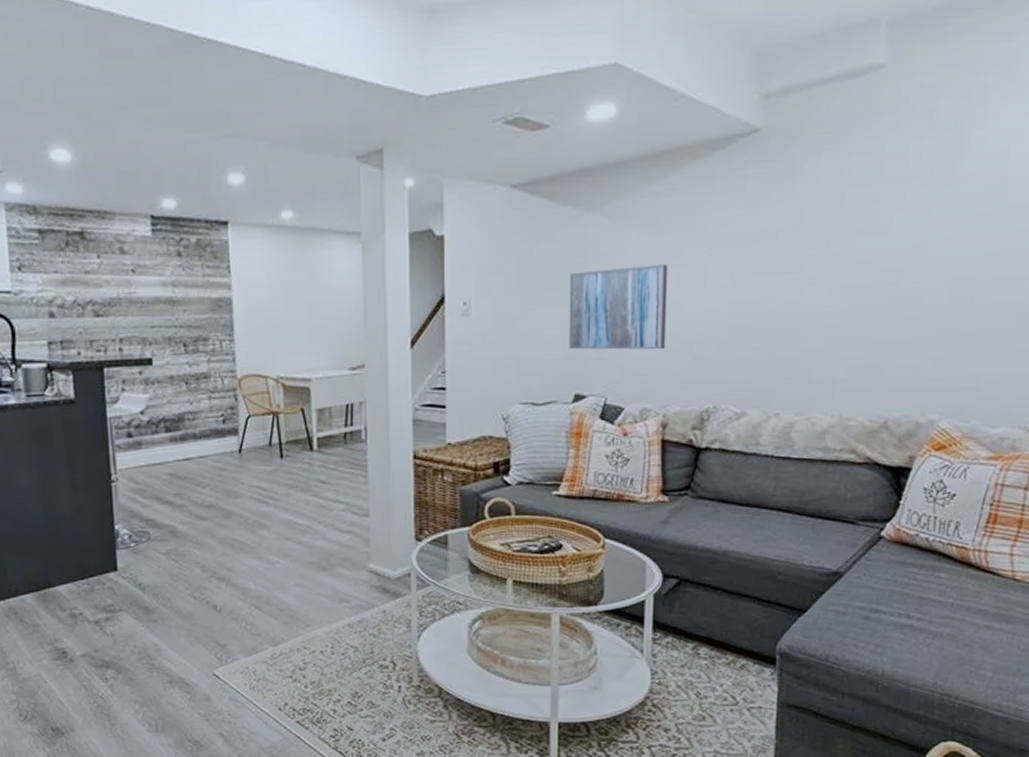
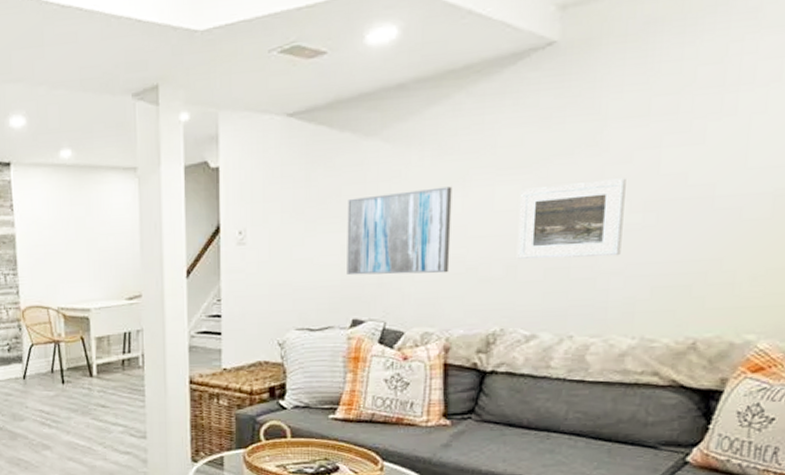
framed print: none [727,262,824,338] -> present [516,178,626,259]

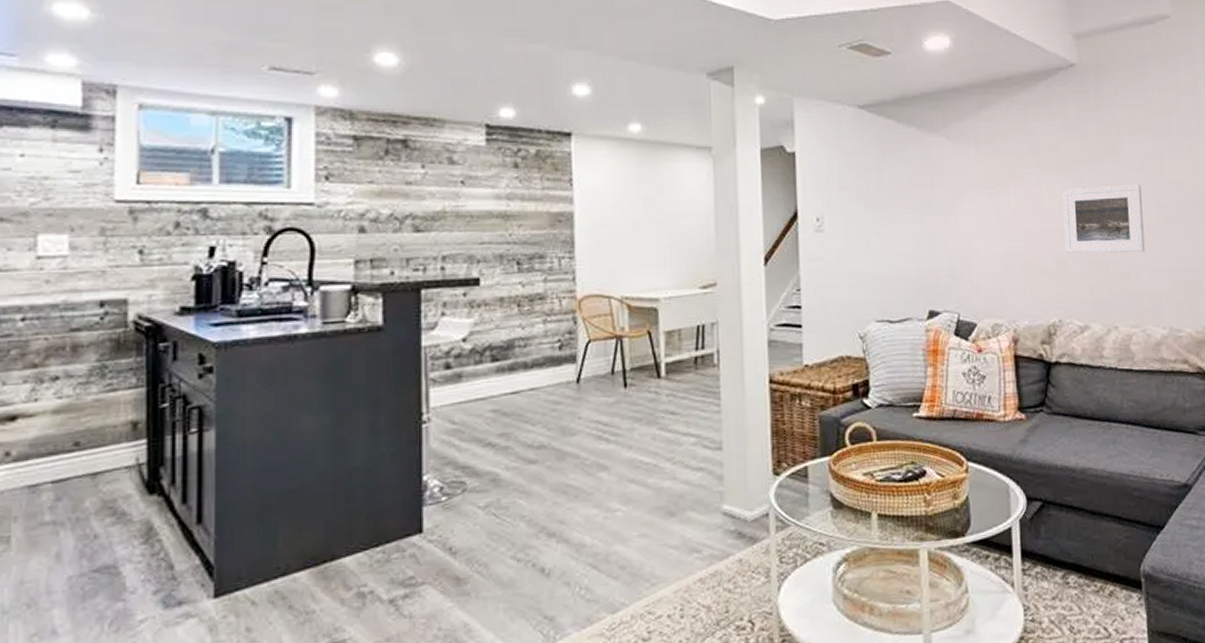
wall art: present [347,186,453,276] -> none [917,183,1011,266]

